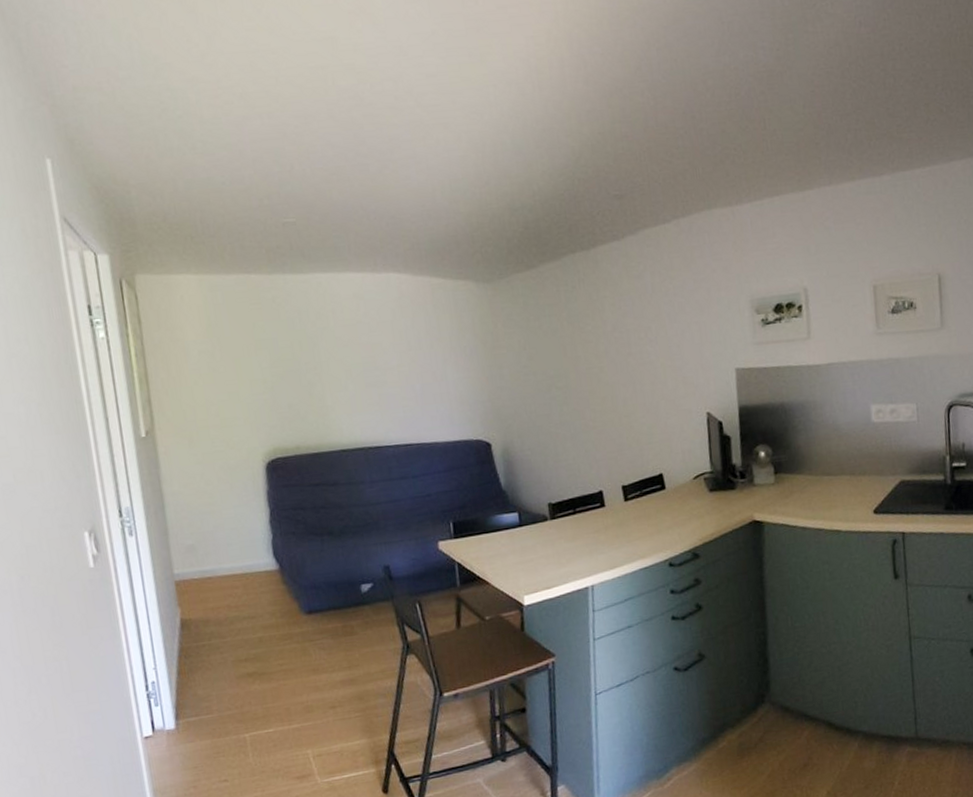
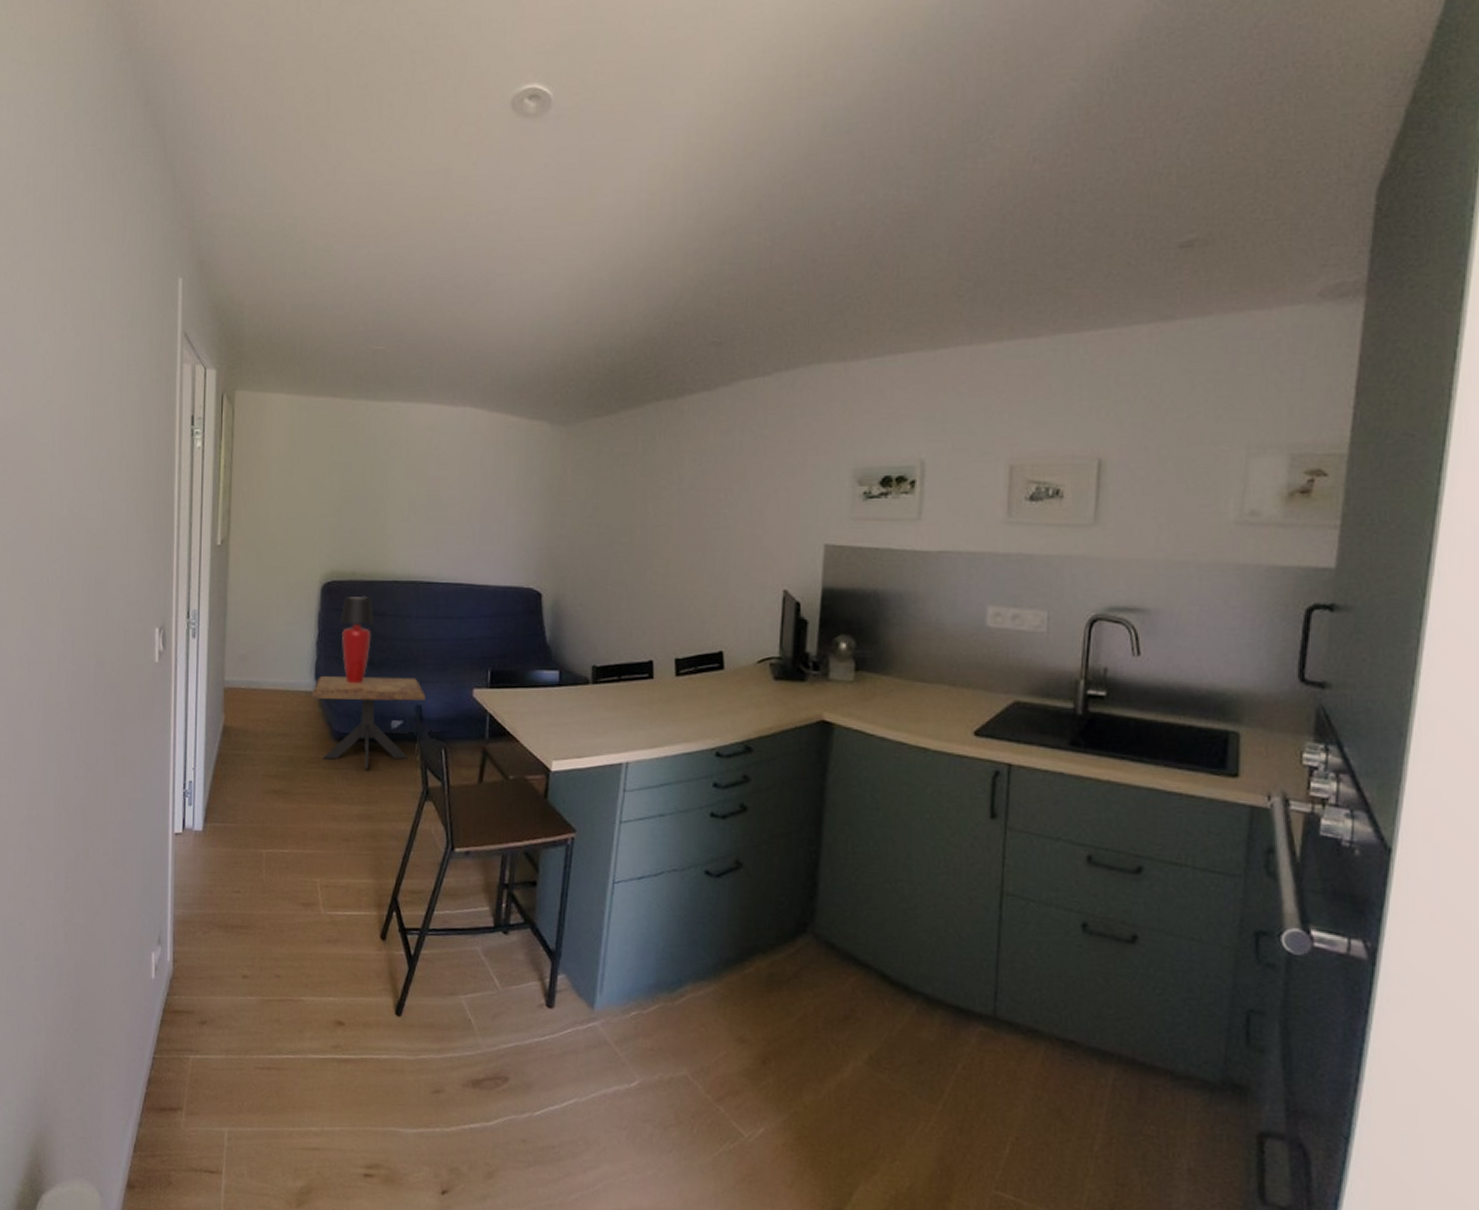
side table: none [272,540,393,636] -> present [311,676,426,769]
table lamp: none [290,468,328,556] -> present [340,595,374,683]

